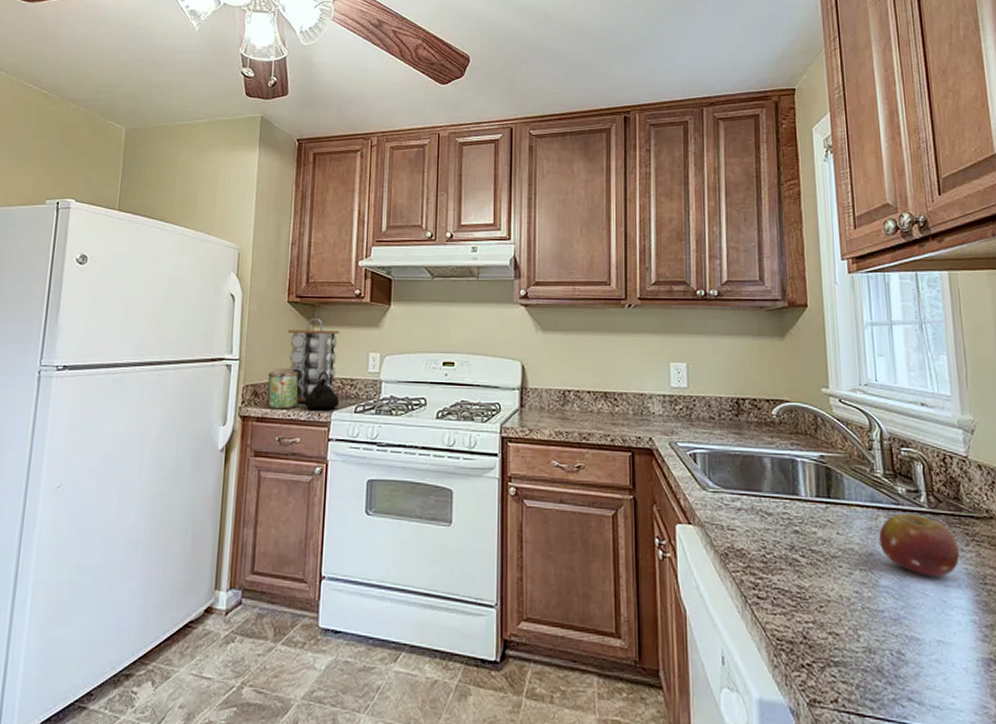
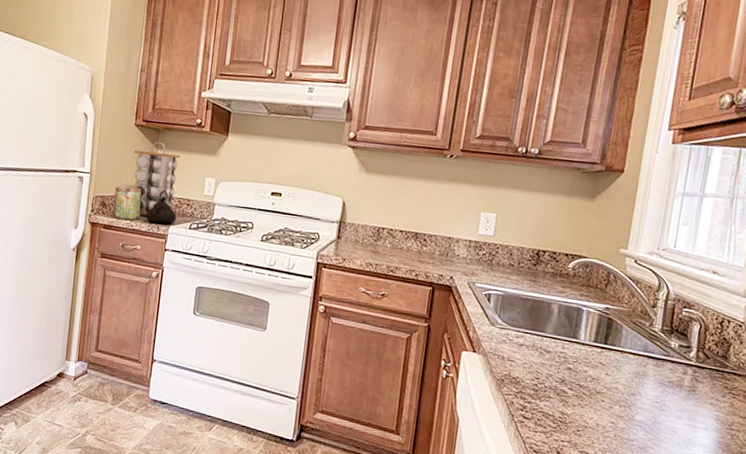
fruit: present [879,513,960,577] -> none [642,363,715,419]

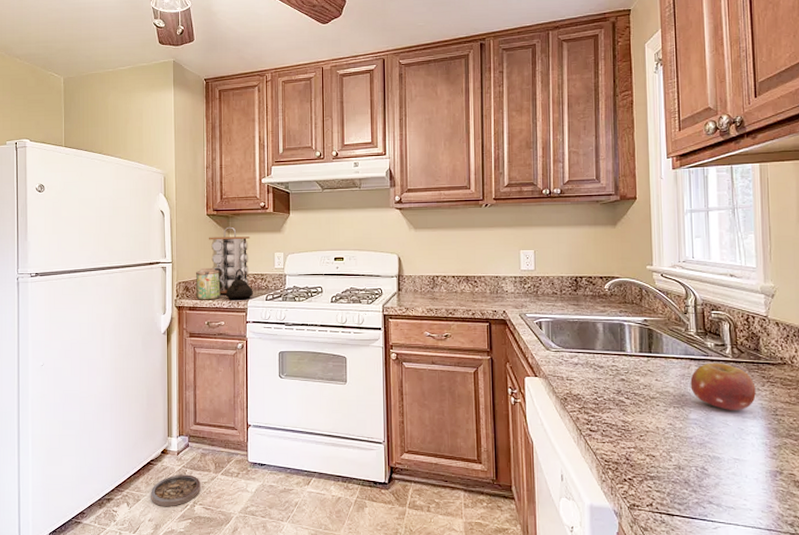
pet bowl: none [41,400,96,433] -> present [151,474,201,507]
fruit: none [642,363,715,419] -> present [690,363,756,410]

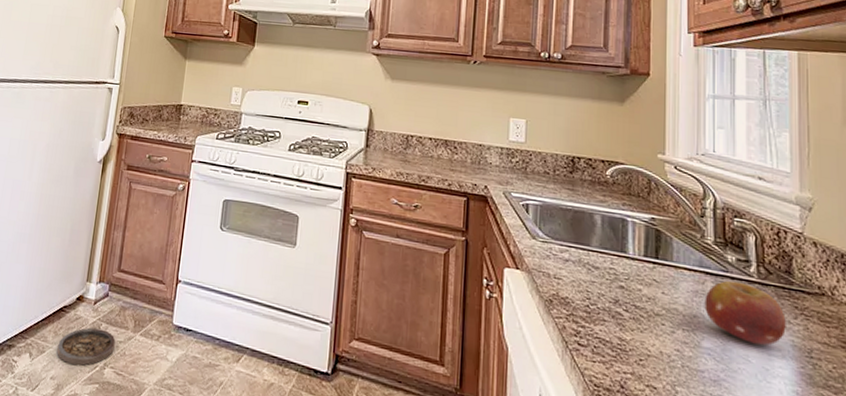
canister: present [196,267,221,300] -> none [140,94,170,132]
spice rack: present [209,226,250,294] -> none [161,52,208,127]
teakettle: present [225,268,253,300] -> none [172,99,204,136]

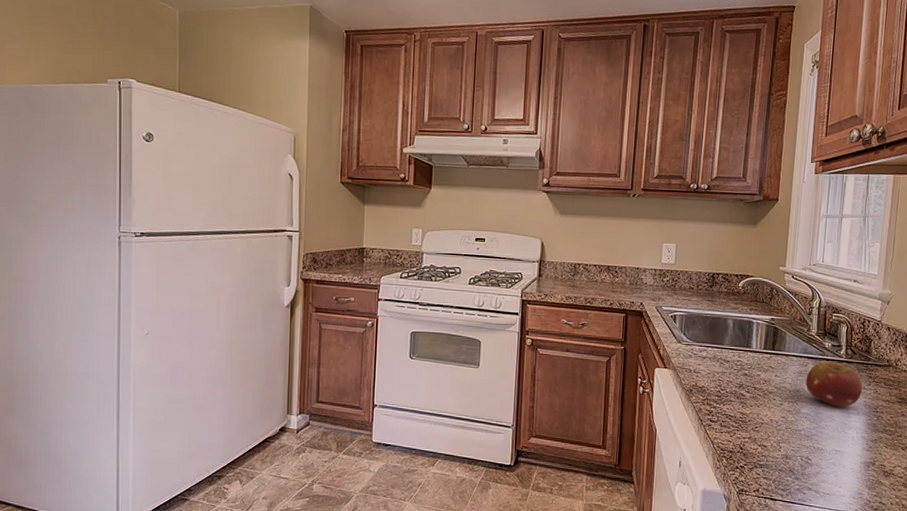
pet bowl: present [57,327,116,366] -> none [266,453,321,486]

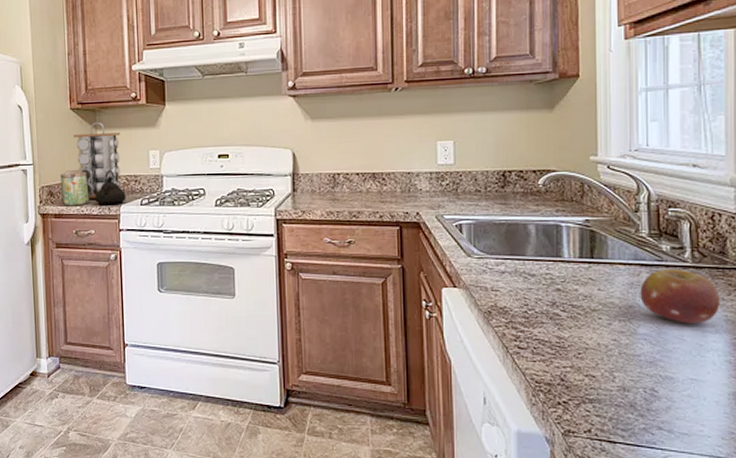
canister: none [325,239,352,275] -> present [61,169,89,206]
spice rack: none [342,197,387,269] -> present [74,122,122,199]
teakettle: none [357,242,387,276] -> present [94,169,126,206]

